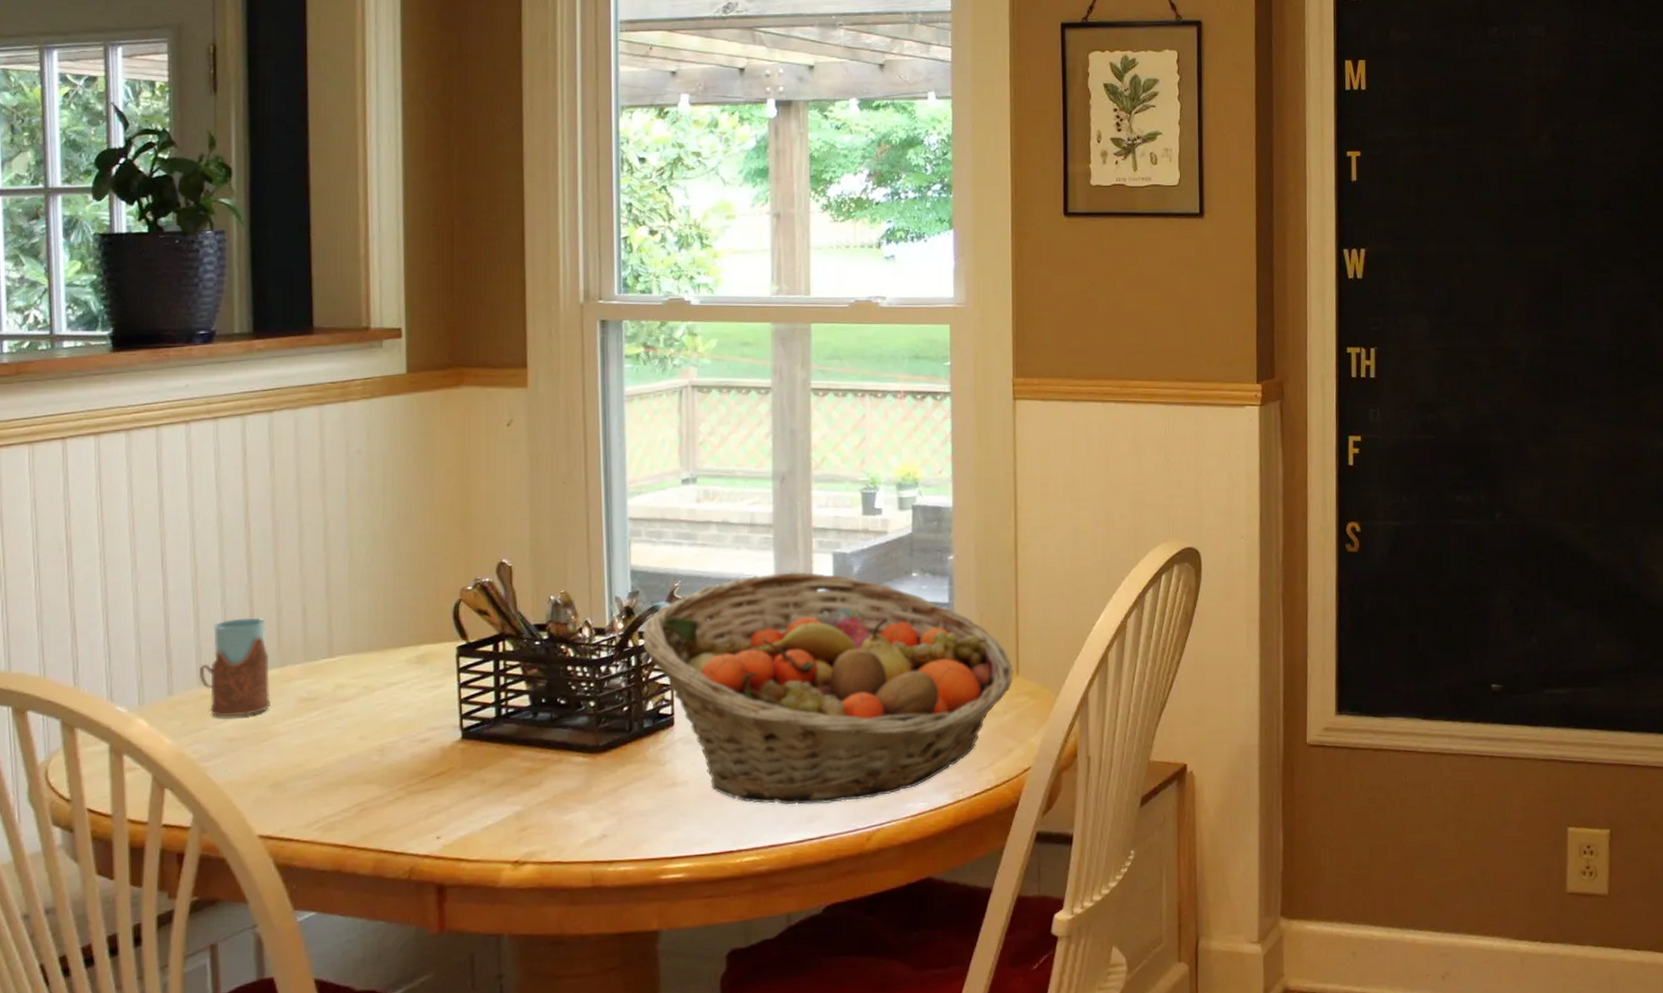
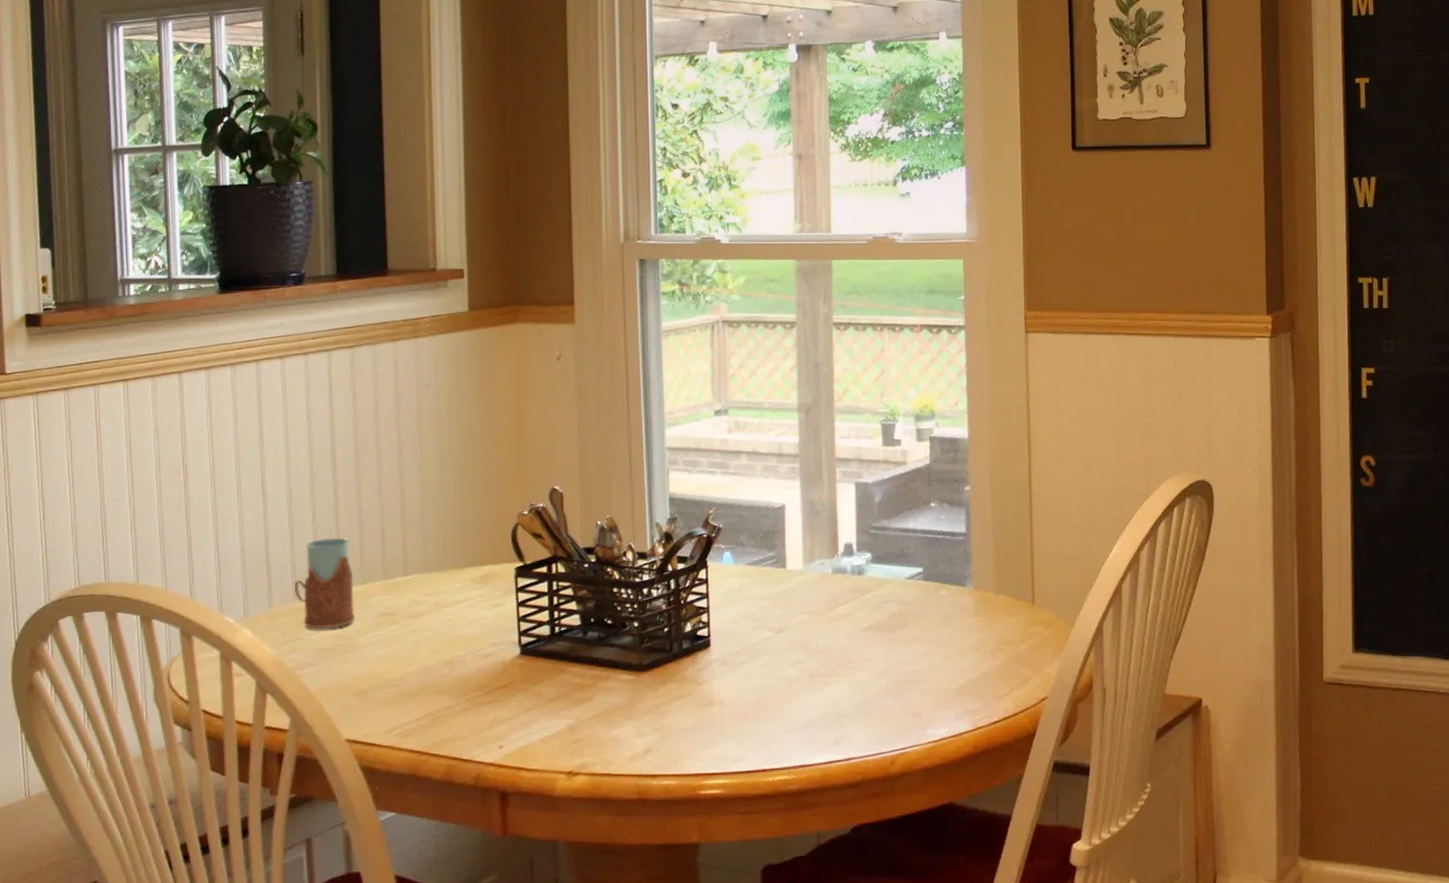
fruit basket: present [642,572,1013,805] -> none [681,500,1029,727]

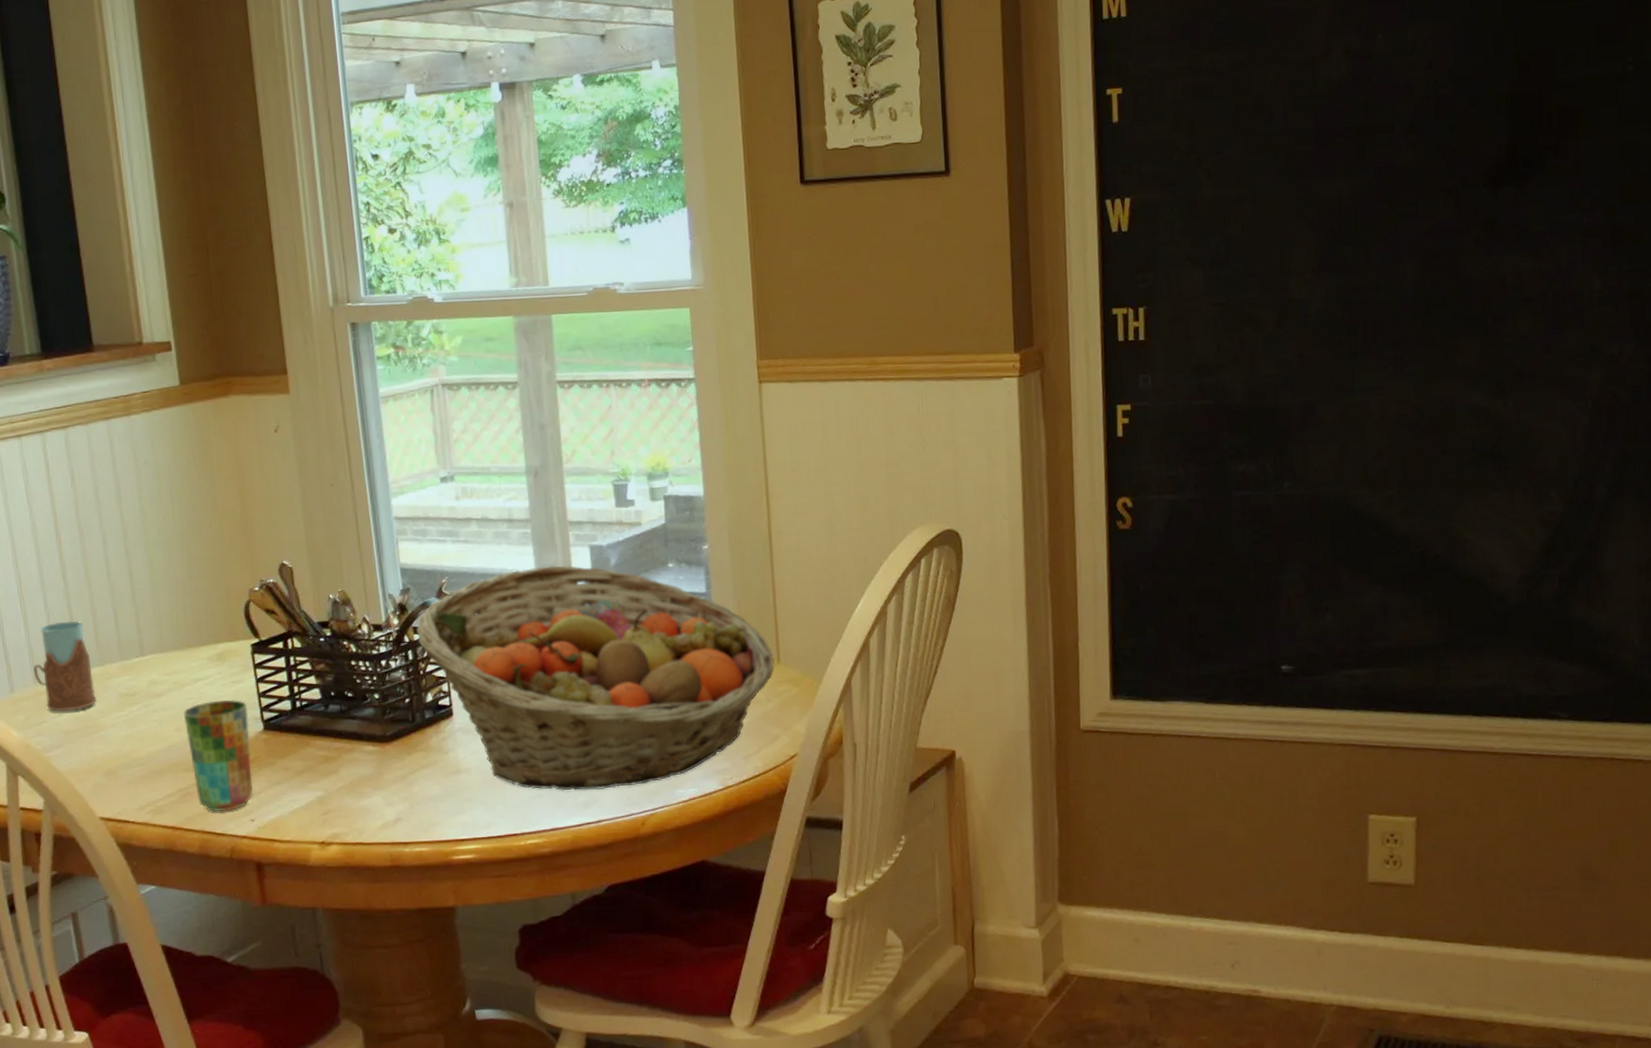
cup: none [442,622,506,738] -> present [184,699,253,812]
fruit basket: none [681,500,1029,727] -> present [416,565,775,791]

